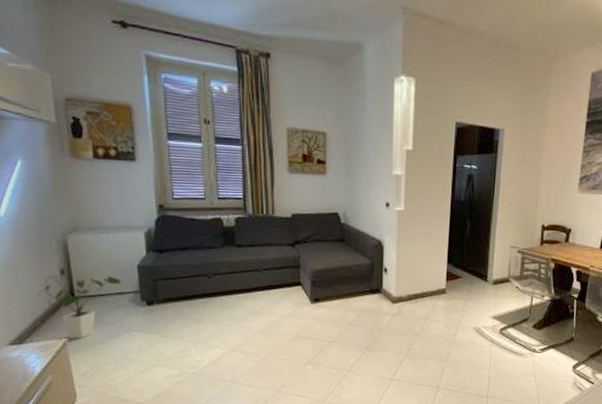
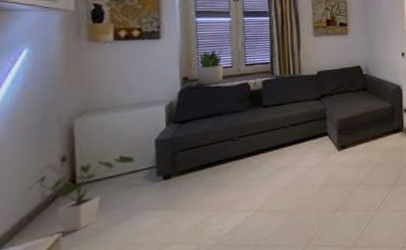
planter: none [170,176,196,217] -> present [196,48,223,86]

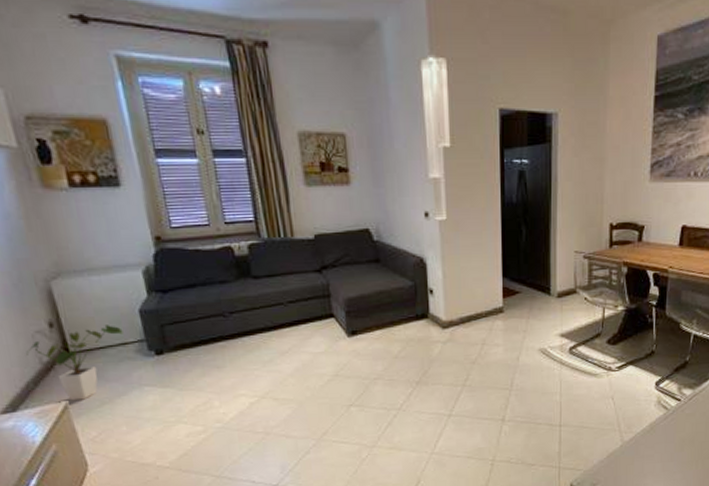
planter: present [196,48,223,86] -> none [166,200,201,248]

